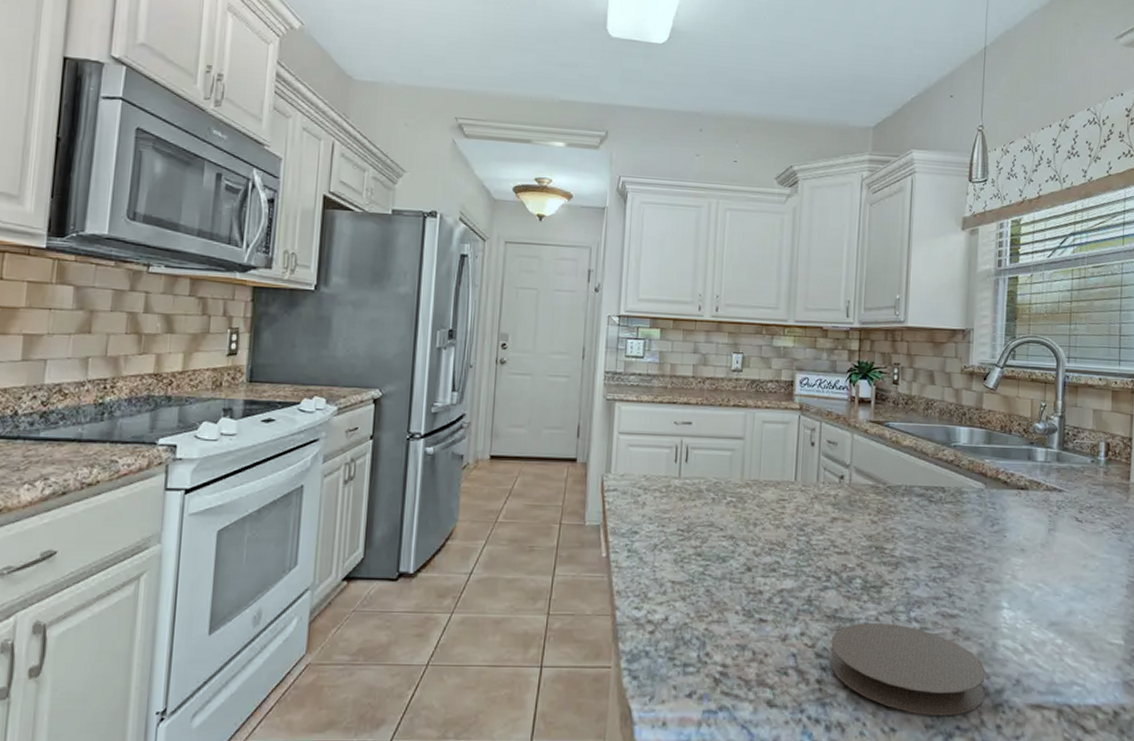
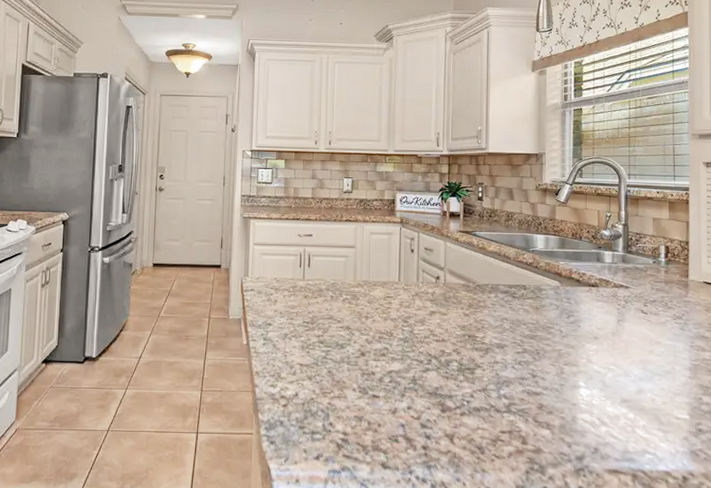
coaster: present [830,623,986,716] -> none [433,399,568,478]

